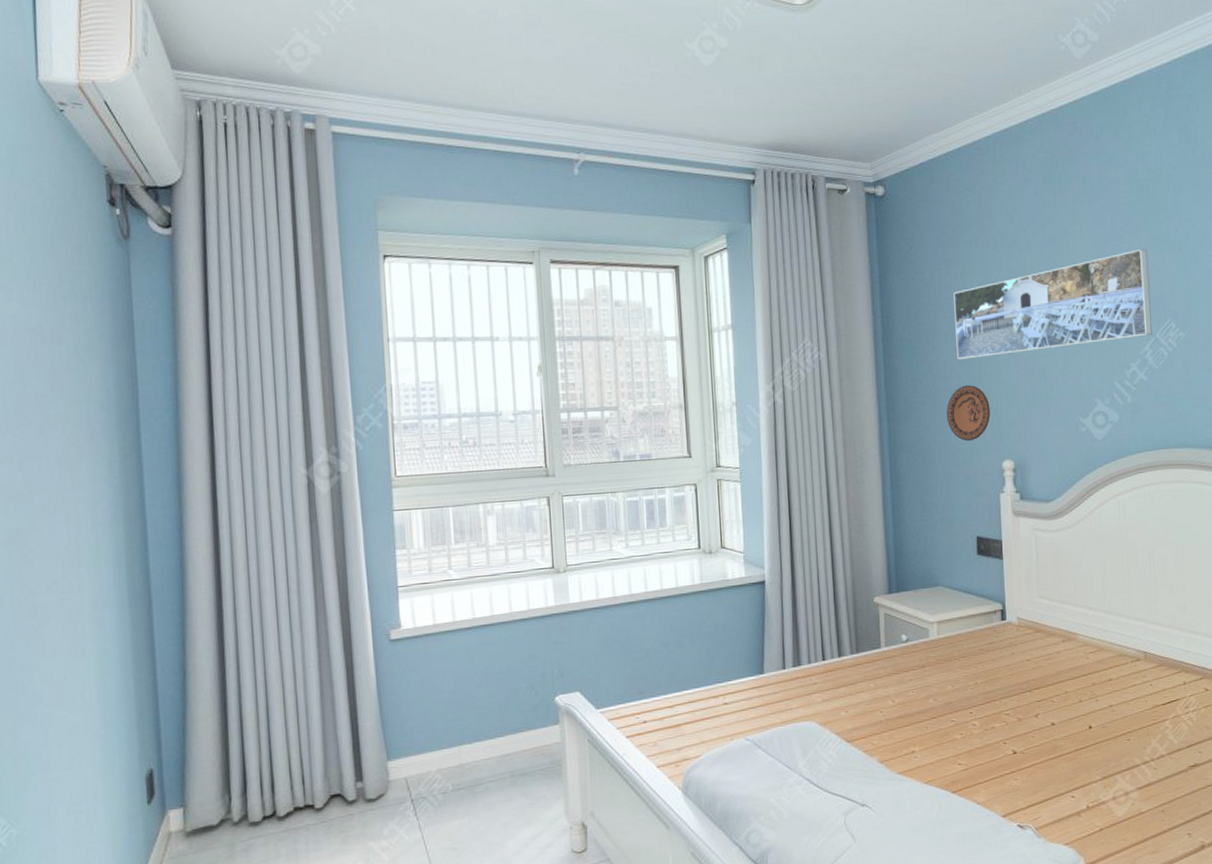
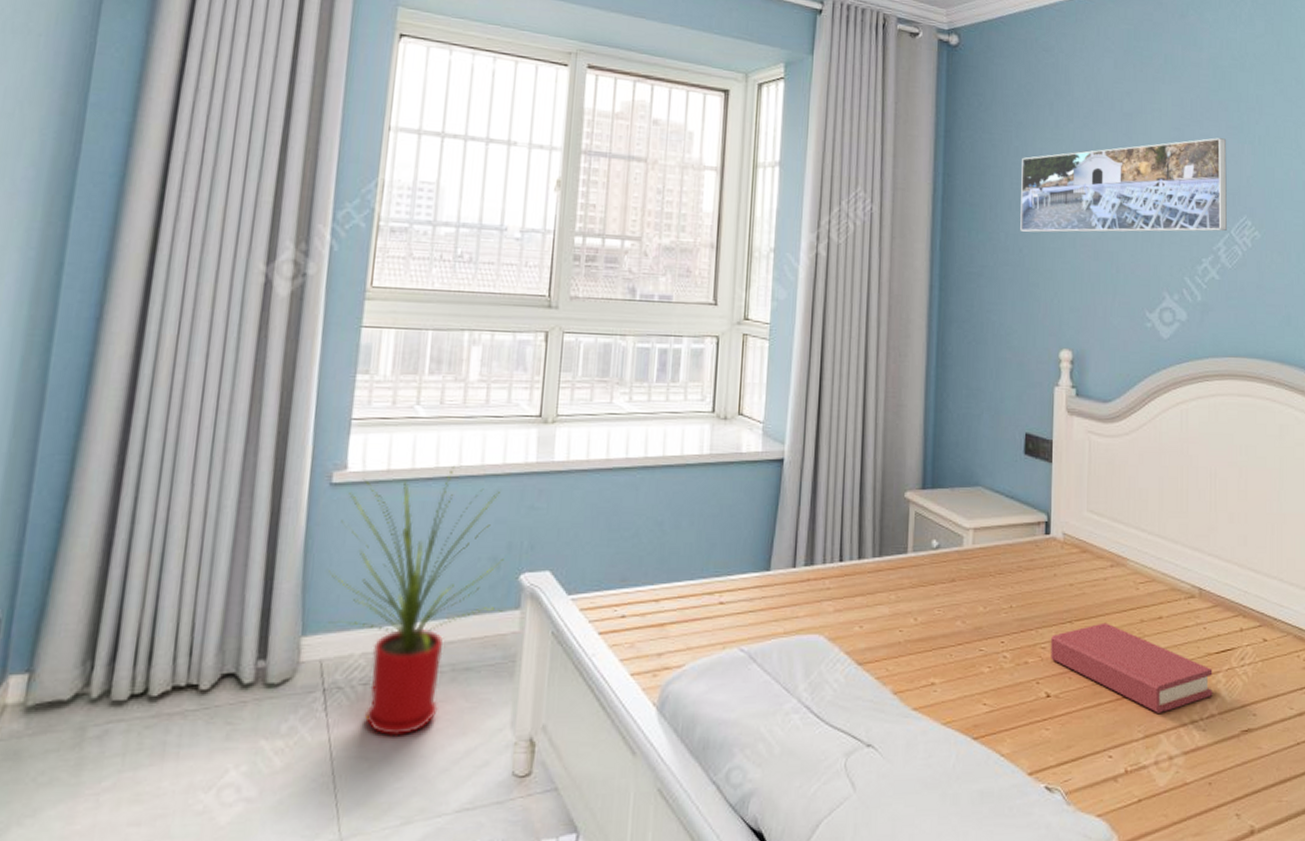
house plant: none [400,615,545,831] -> present [328,465,504,737]
decorative plate: present [947,385,991,442] -> none [1004,261,1051,324]
hardback book: none [1014,688,1161,759] -> present [1051,622,1213,713]

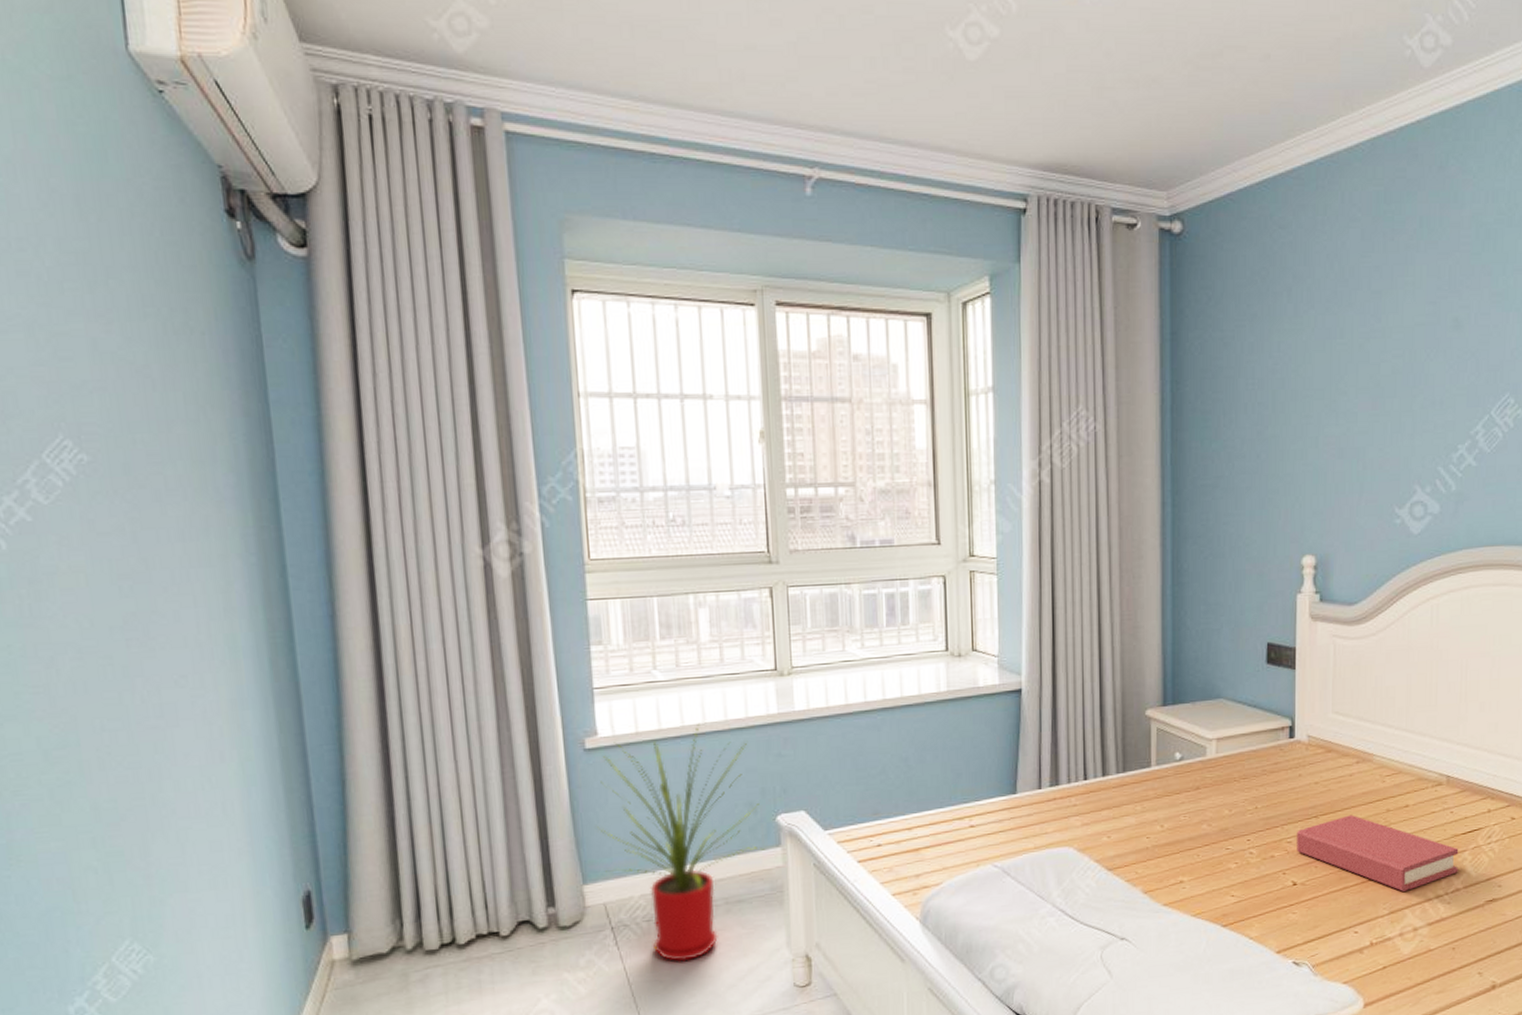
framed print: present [1020,138,1227,233] -> none [1257,308,1489,435]

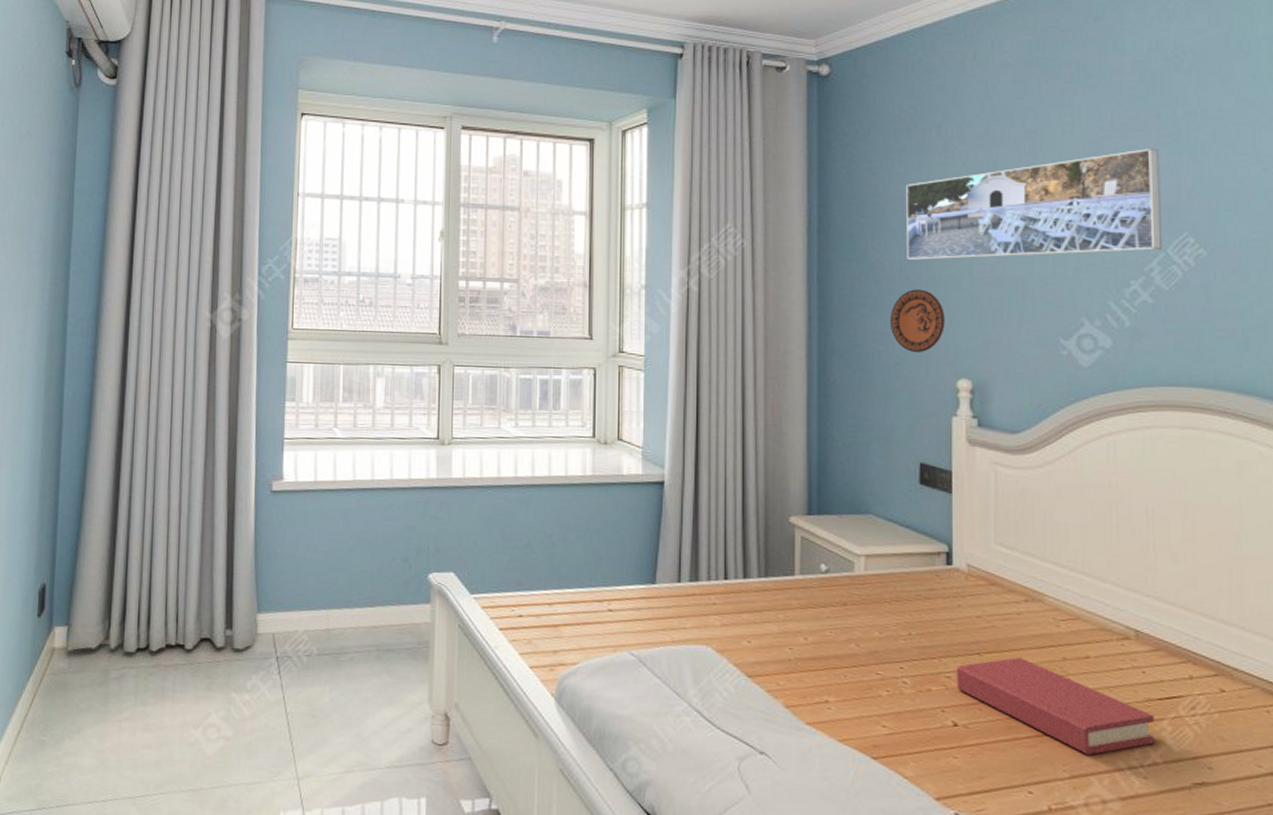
house plant: present [597,723,765,962] -> none [274,479,416,701]
decorative plate: none [1241,466,1292,533] -> present [891,289,945,353]
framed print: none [1257,308,1489,435] -> present [906,149,1162,260]

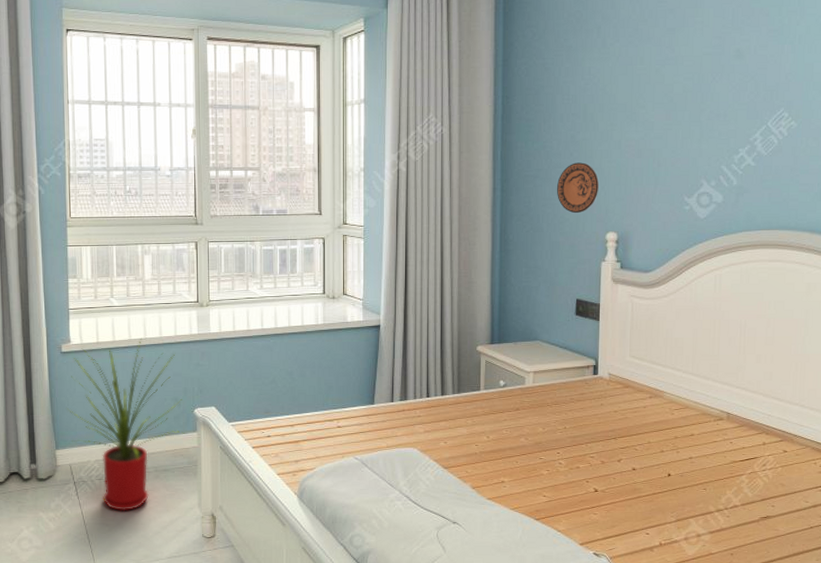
house plant: none [274,479,416,701] -> present [67,338,185,512]
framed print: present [906,149,1162,260] -> none [571,41,767,138]
hardback book: present [957,657,1155,755] -> none [598,439,737,504]

